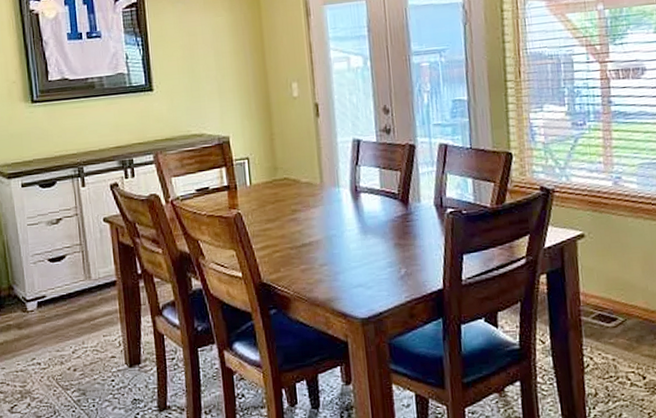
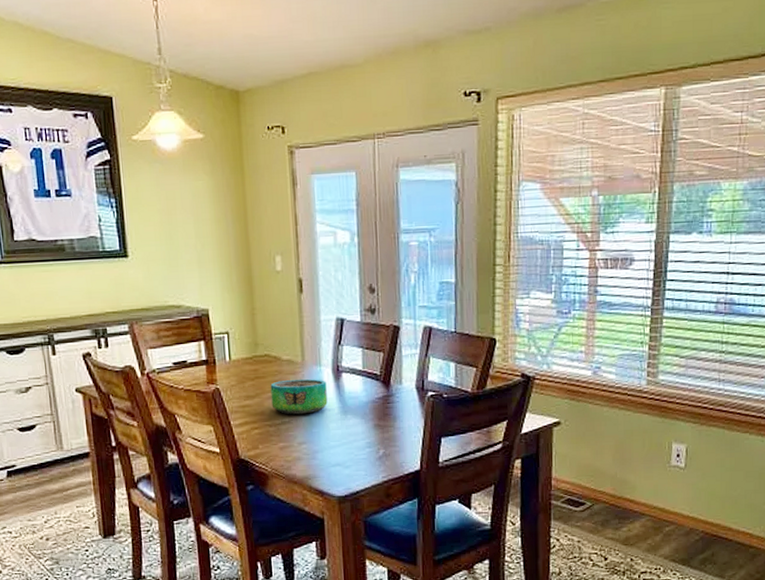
decorative bowl: none [290,200,347,237] -> present [270,379,328,415]

